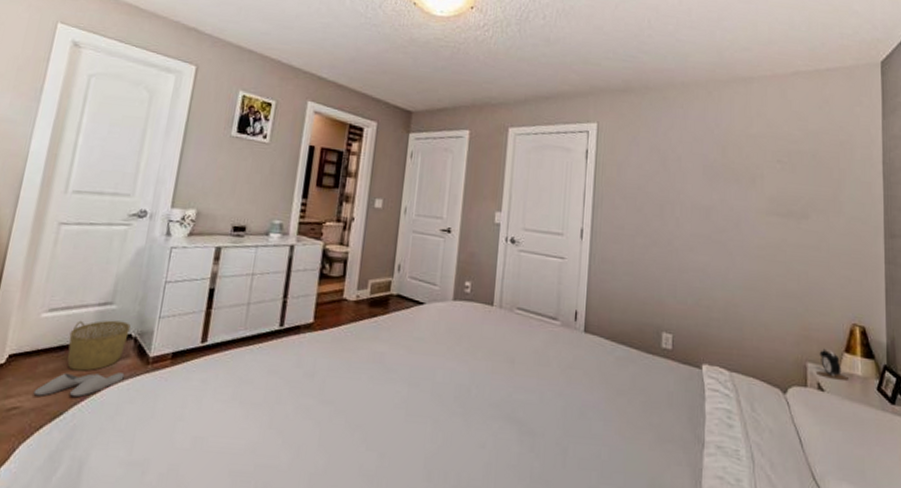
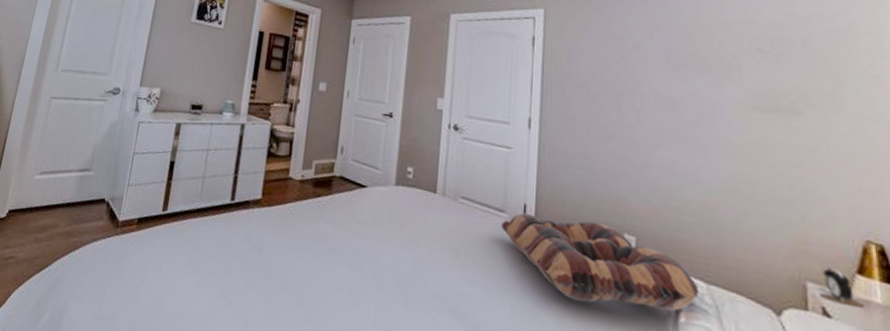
slippers: present [33,372,125,398] -> none [26,229,99,253]
basket: present [67,320,131,372] -> none [53,183,104,230]
seat cushion: none [554,320,723,398] -> present [501,213,699,311]

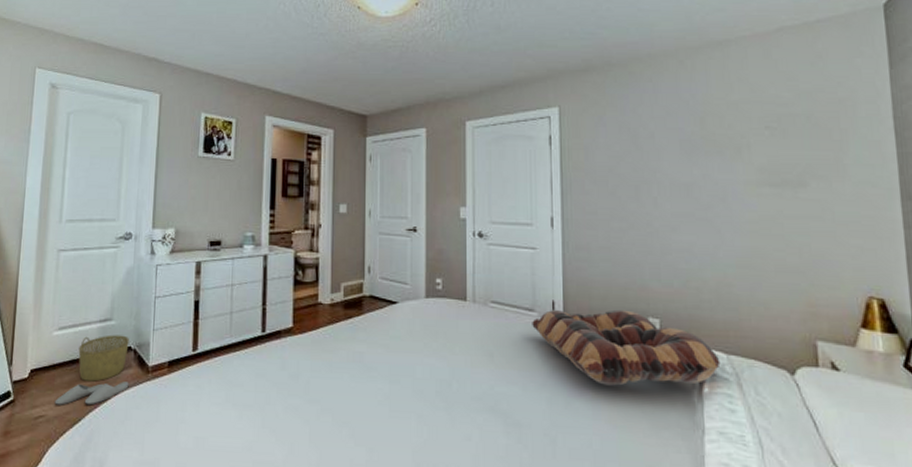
slippers: none [26,229,99,253] -> present [54,382,129,406]
basket: none [53,183,104,230] -> present [78,335,129,382]
alarm clock: present [818,267,864,308] -> none [827,325,868,359]

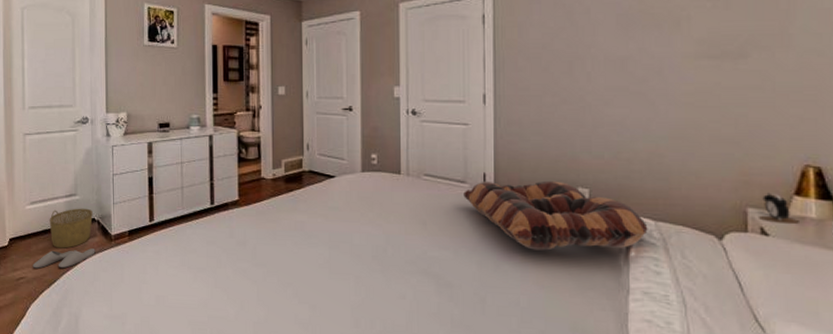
alarm clock: none [827,325,868,359] -> present [758,193,799,225]

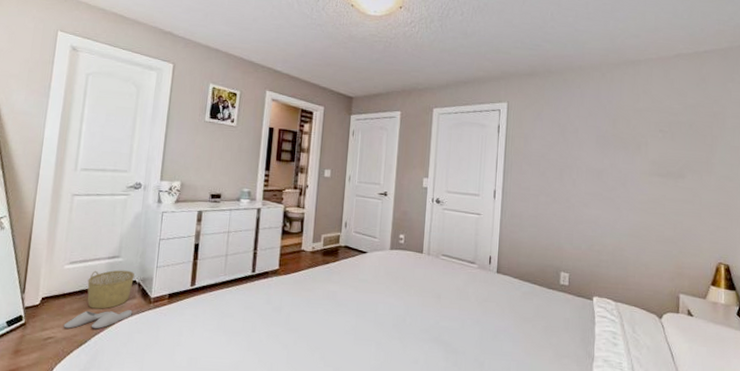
seat cushion: present [463,180,648,251] -> none [472,263,610,324]
alarm clock: present [758,193,799,225] -> none [686,283,713,308]

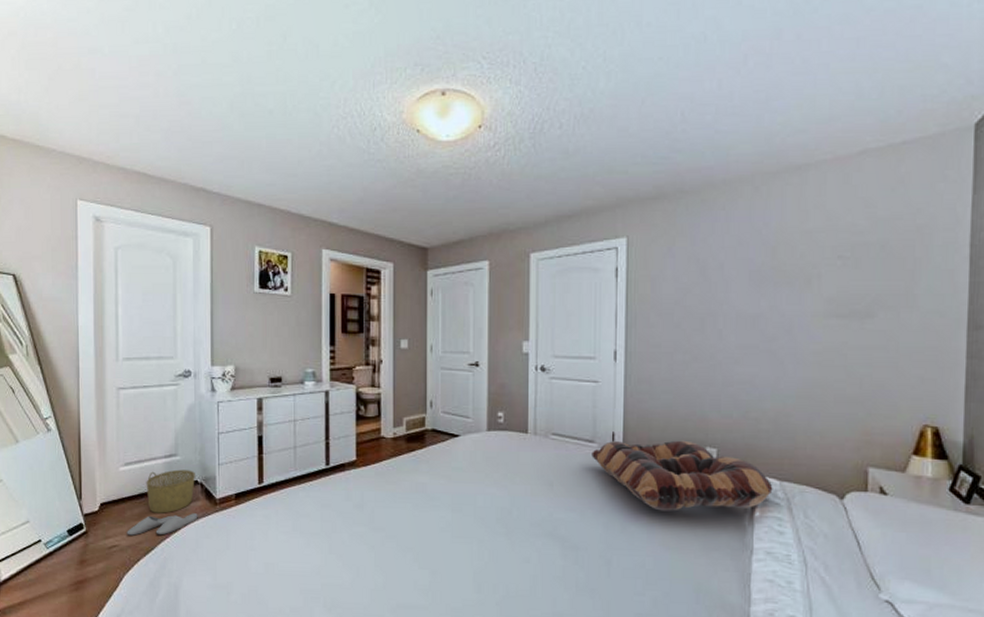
seat cushion: none [472,263,610,324] -> present [592,440,773,511]

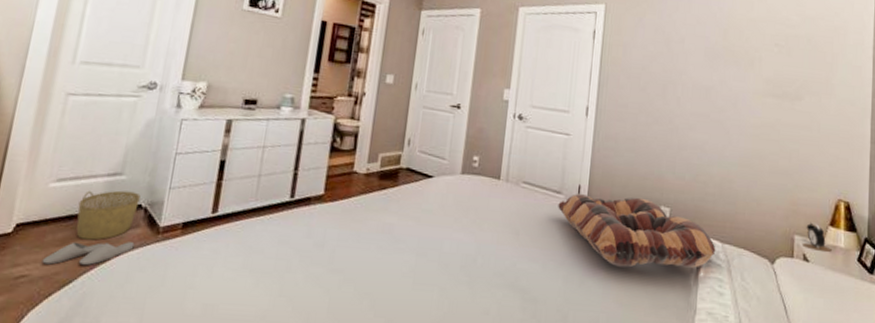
alarm clock: none [877,452,916,484] -> present [801,222,832,253]

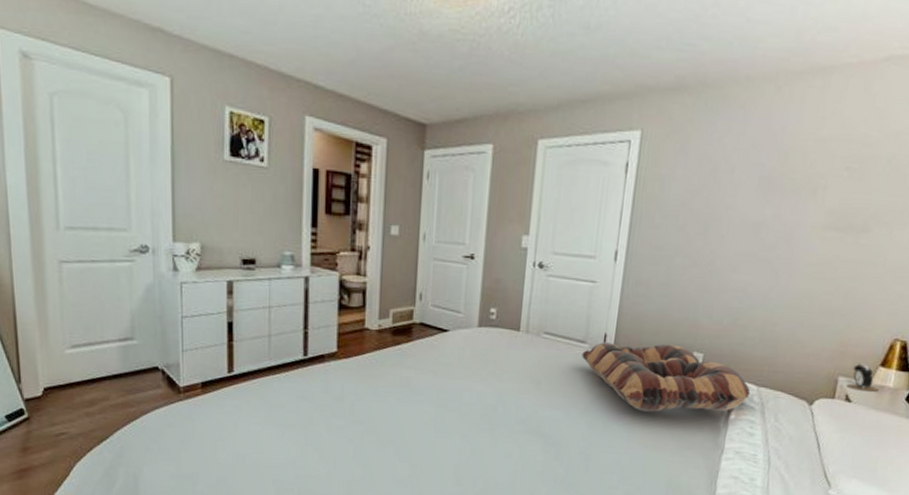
slippers: present [42,241,135,266] -> none [76,401,159,424]
basket: present [76,190,140,241] -> none [97,354,155,401]

